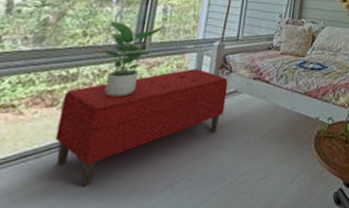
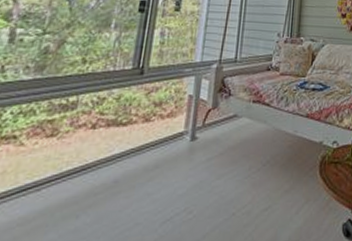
bench: present [55,69,229,188] -> none [55,93,228,222]
potted plant: present [100,20,165,97] -> none [99,46,162,125]

